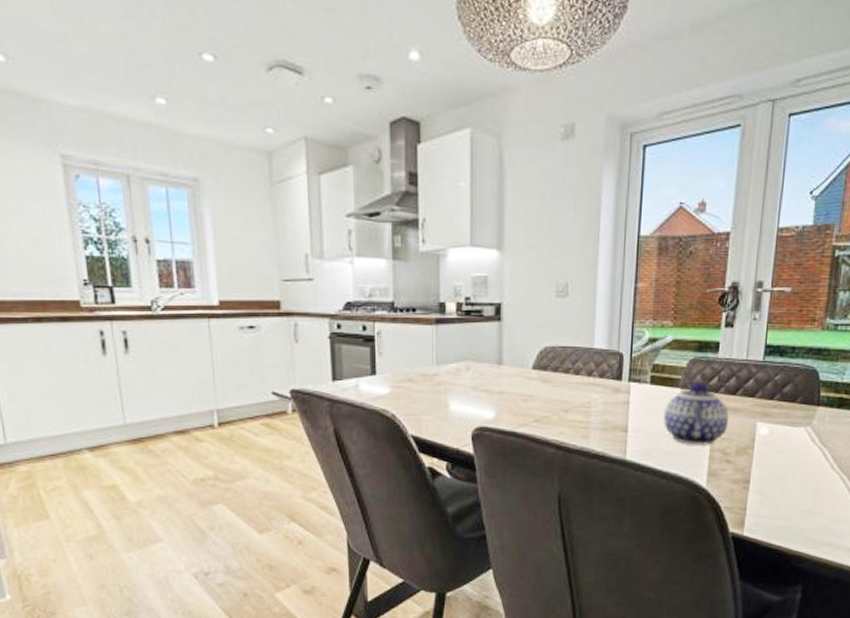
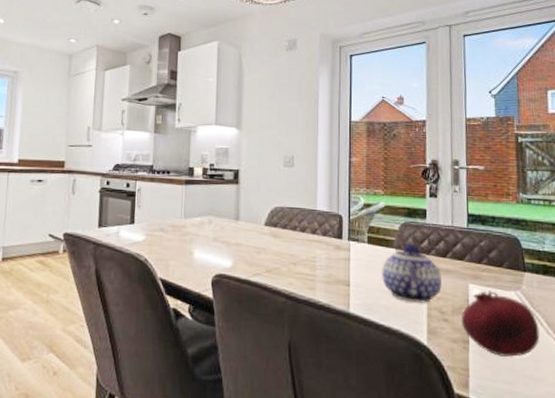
fruit: none [745,428,825,495] -> present [462,290,540,358]

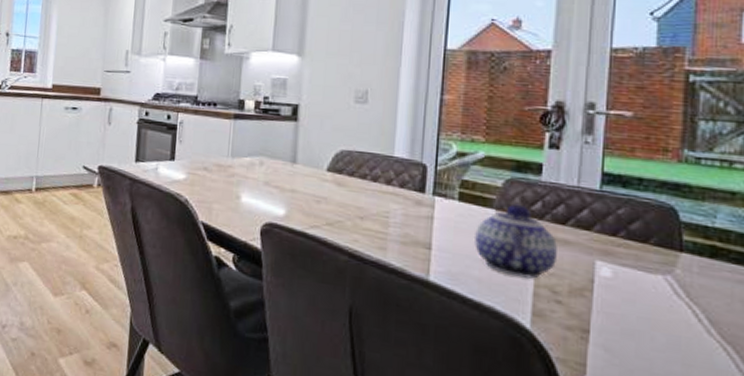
fruit: present [462,290,540,358] -> none [581,271,696,358]

